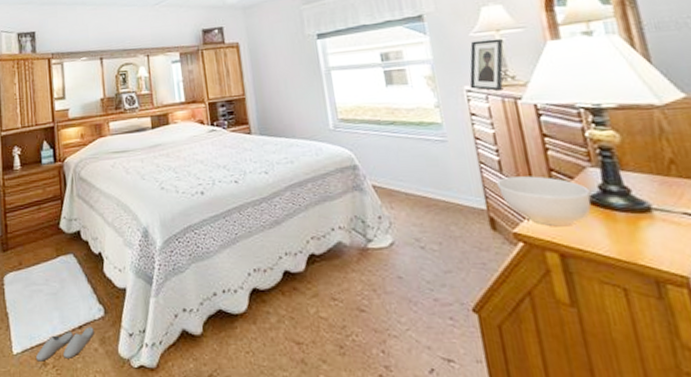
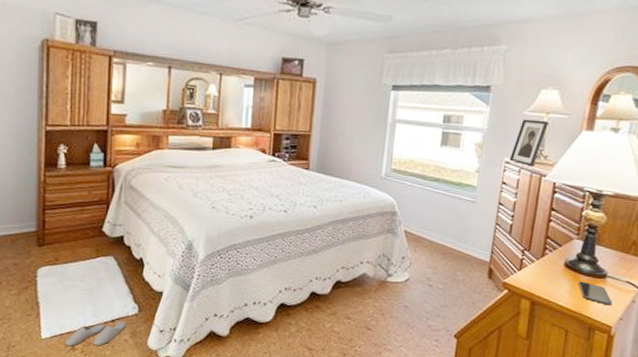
bowl: present [496,176,592,227] -> none [503,238,570,282]
smartphone: none [614,219,676,248] -> present [578,281,613,306]

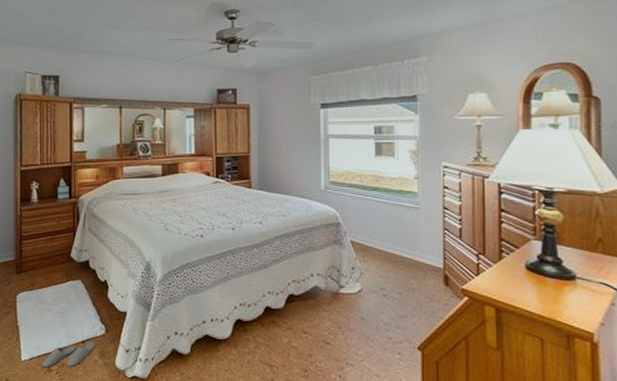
picture frame: present [509,119,549,166] -> none [447,123,482,168]
smartphone: present [578,281,613,306] -> none [544,284,589,310]

